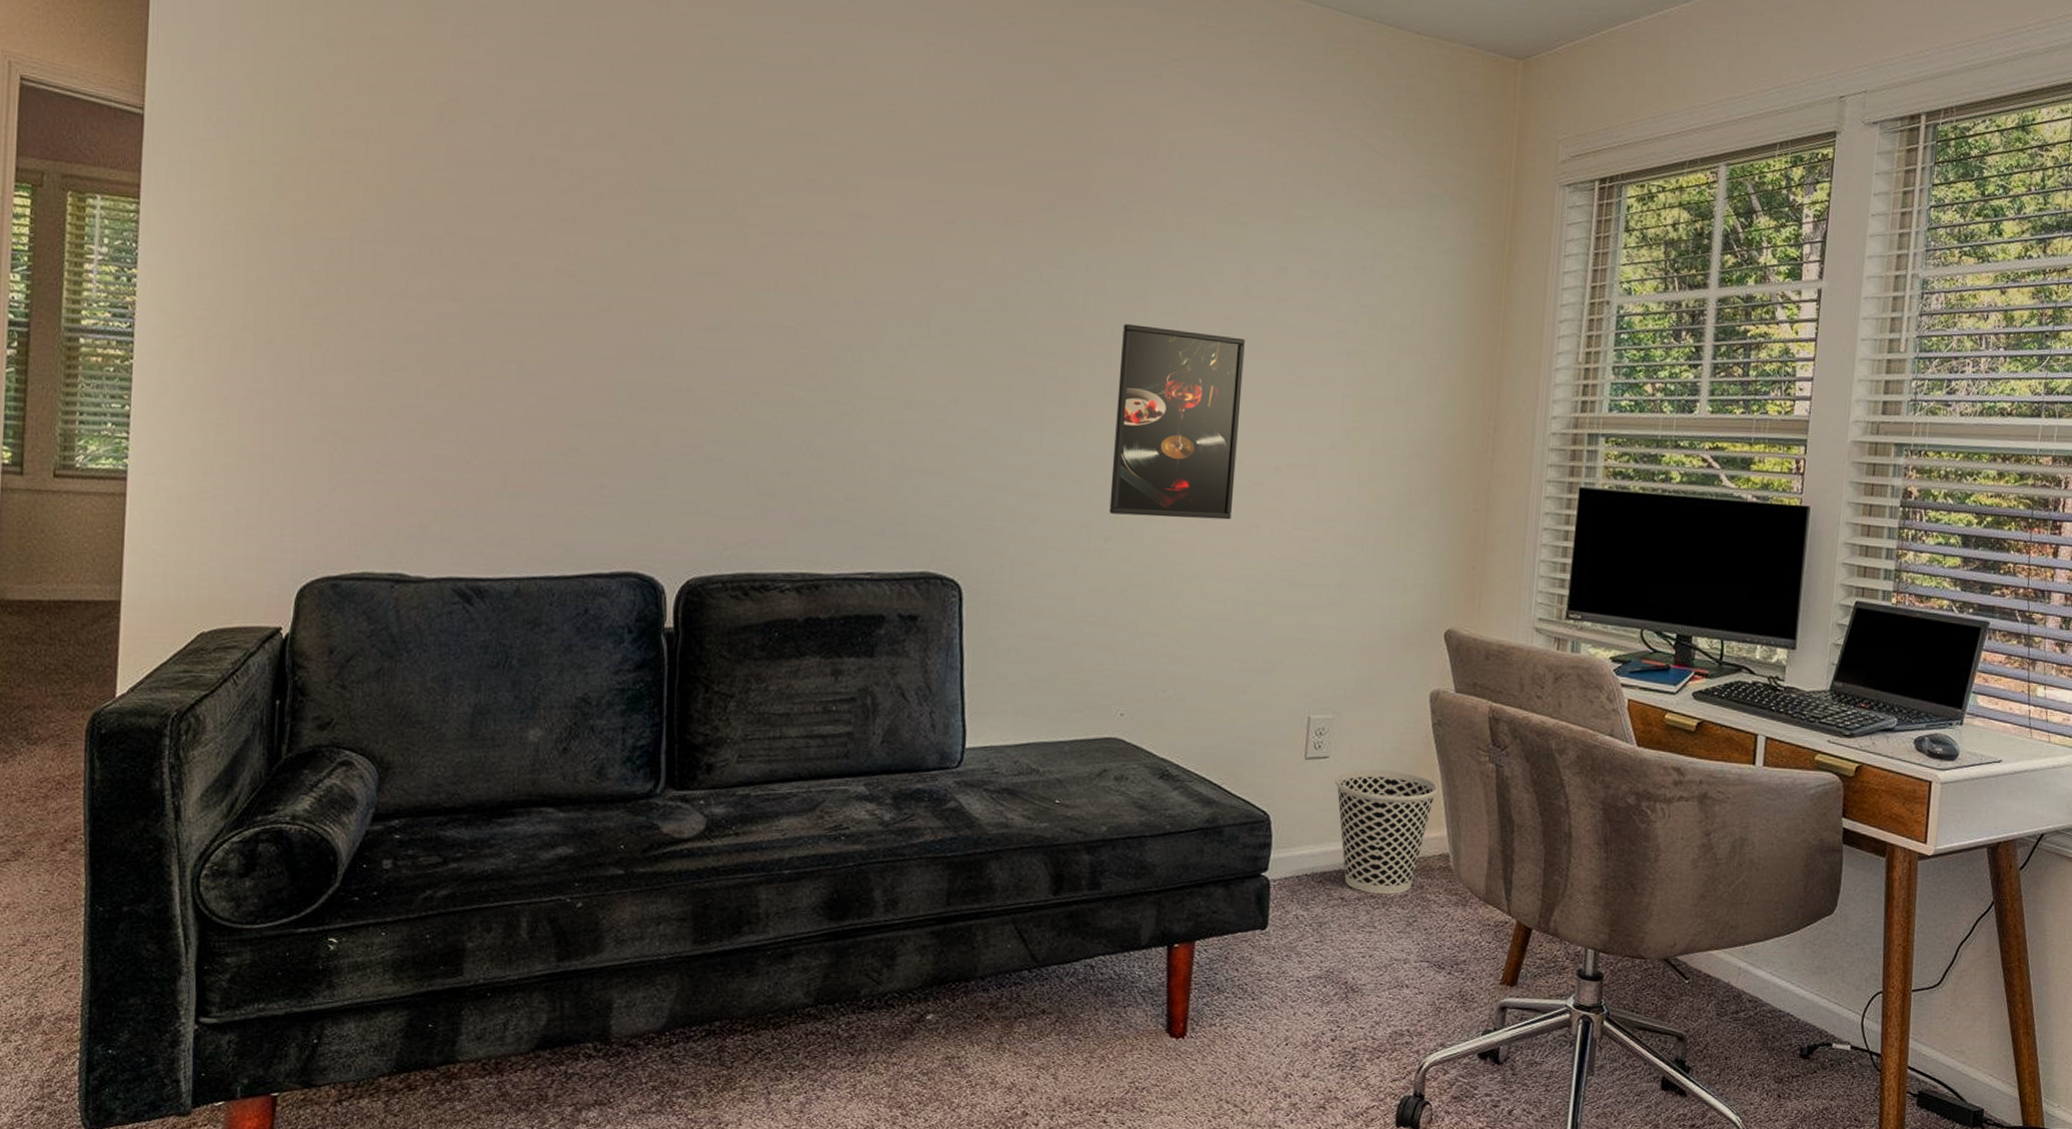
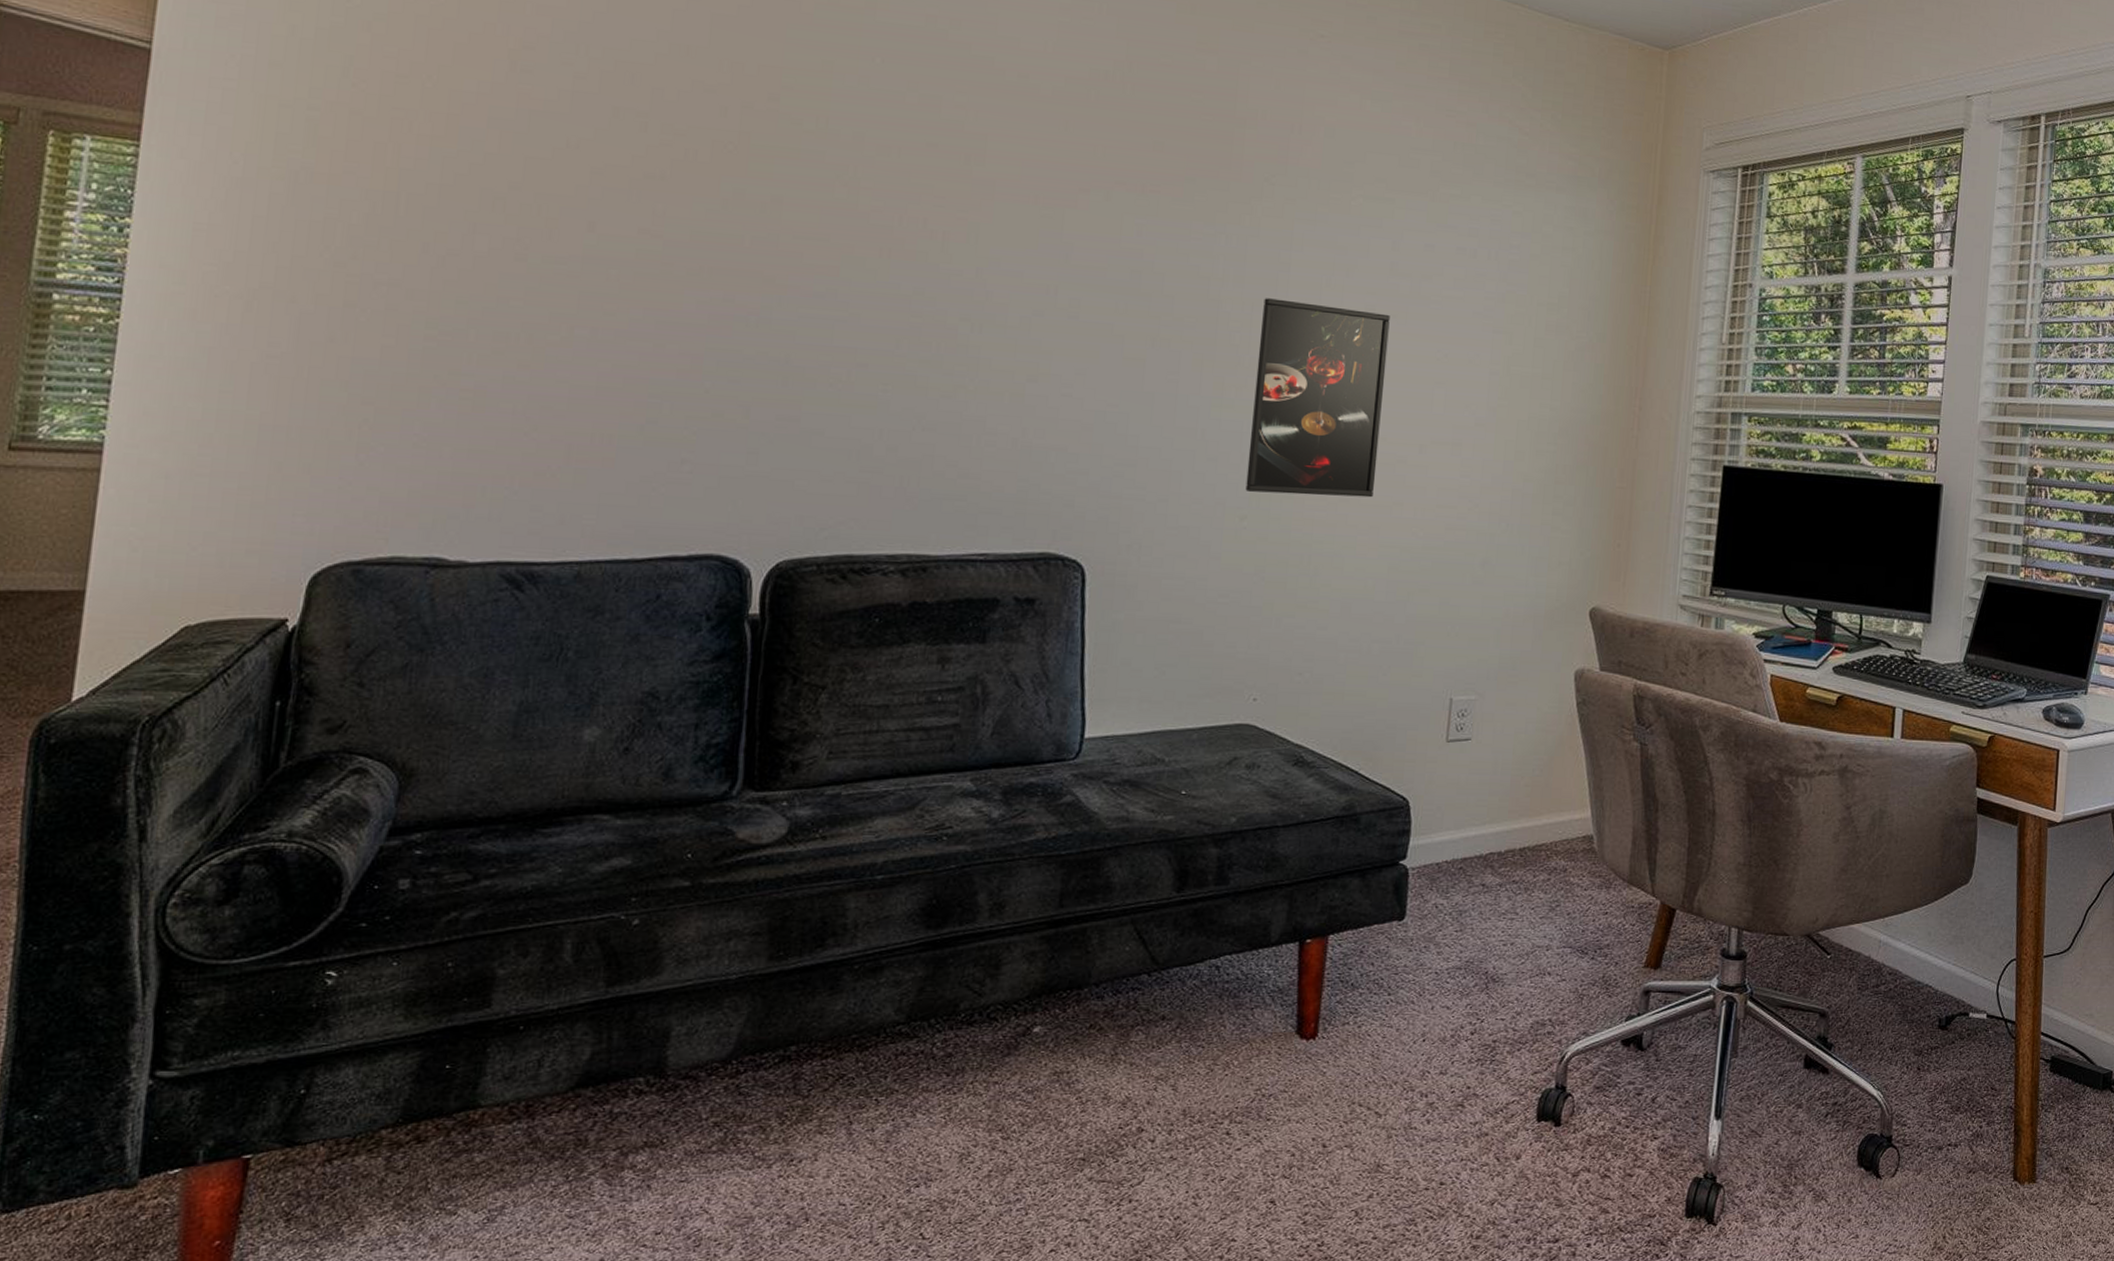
wastebasket: present [1335,769,1438,895] -> none [1477,751,1582,879]

